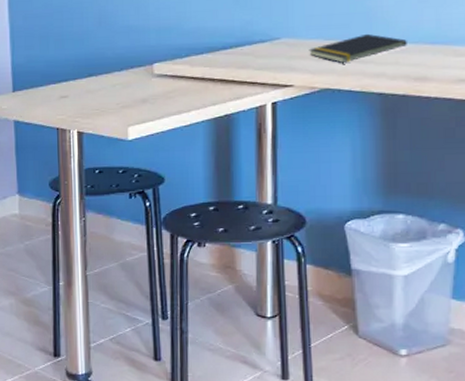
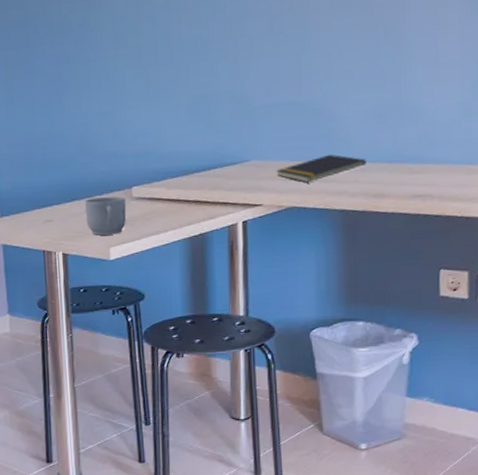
mug: none [103,73,147,114] -> present [85,196,127,236]

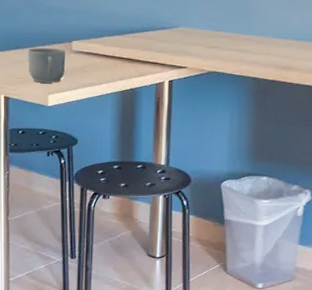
notepad: present [276,154,366,182] -> none [201,27,278,51]

